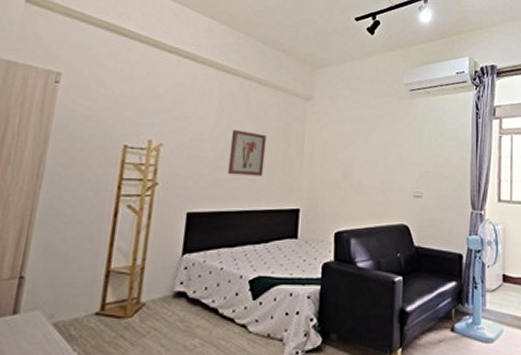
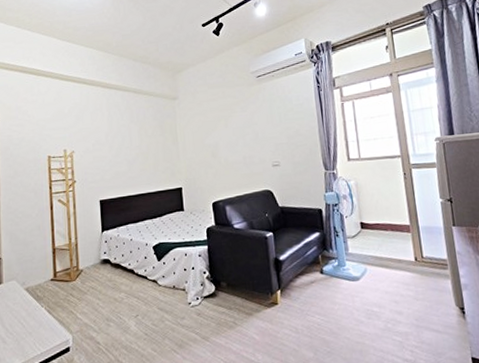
wall art: present [227,129,267,176] -> none [121,132,150,168]

